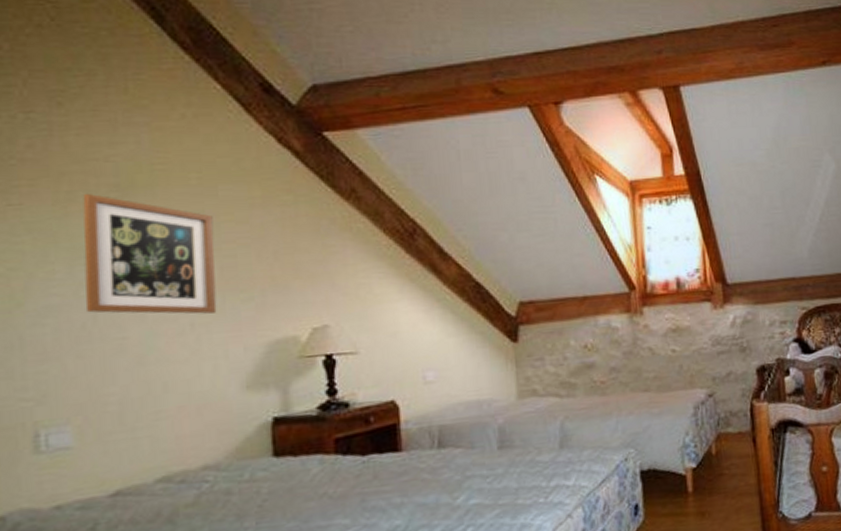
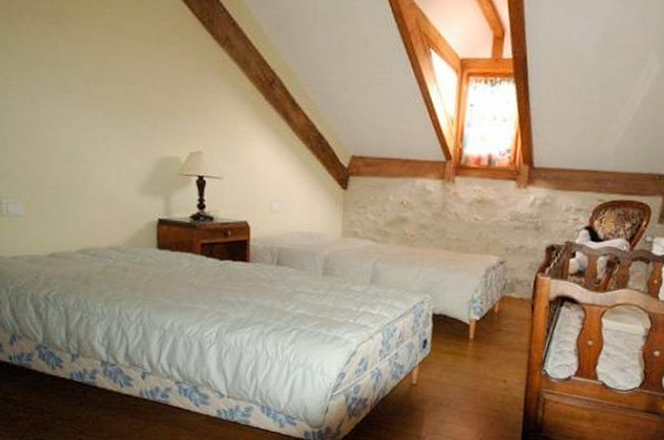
wall art: present [82,193,217,314] -> none [28,16,122,129]

